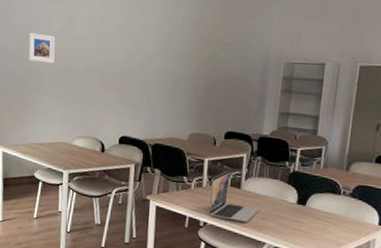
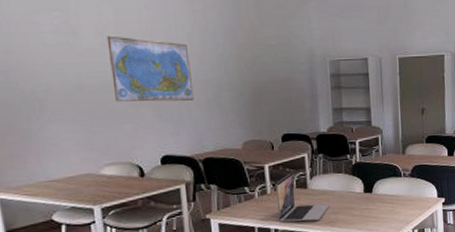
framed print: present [28,32,56,63] -> none [12,48,57,84]
world map: none [93,25,157,89] -> present [106,35,195,102]

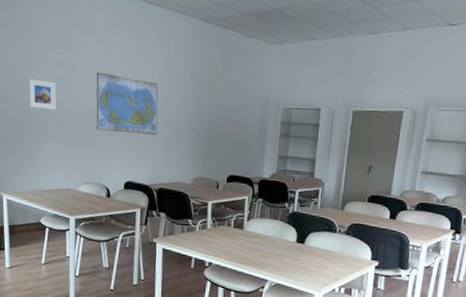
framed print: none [12,48,57,84] -> present [28,78,56,110]
laptop: present [275,173,330,222] -> none [213,213,261,261]

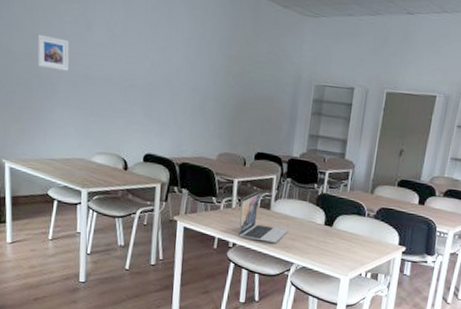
world map: present [96,72,159,135] -> none [114,32,184,105]
laptop: none [213,213,261,261] -> present [237,192,288,243]

